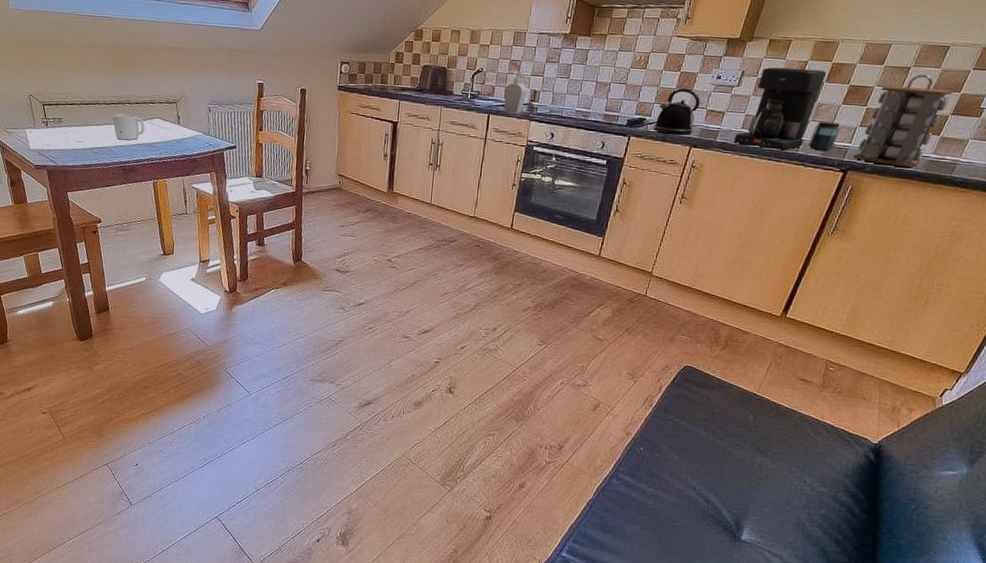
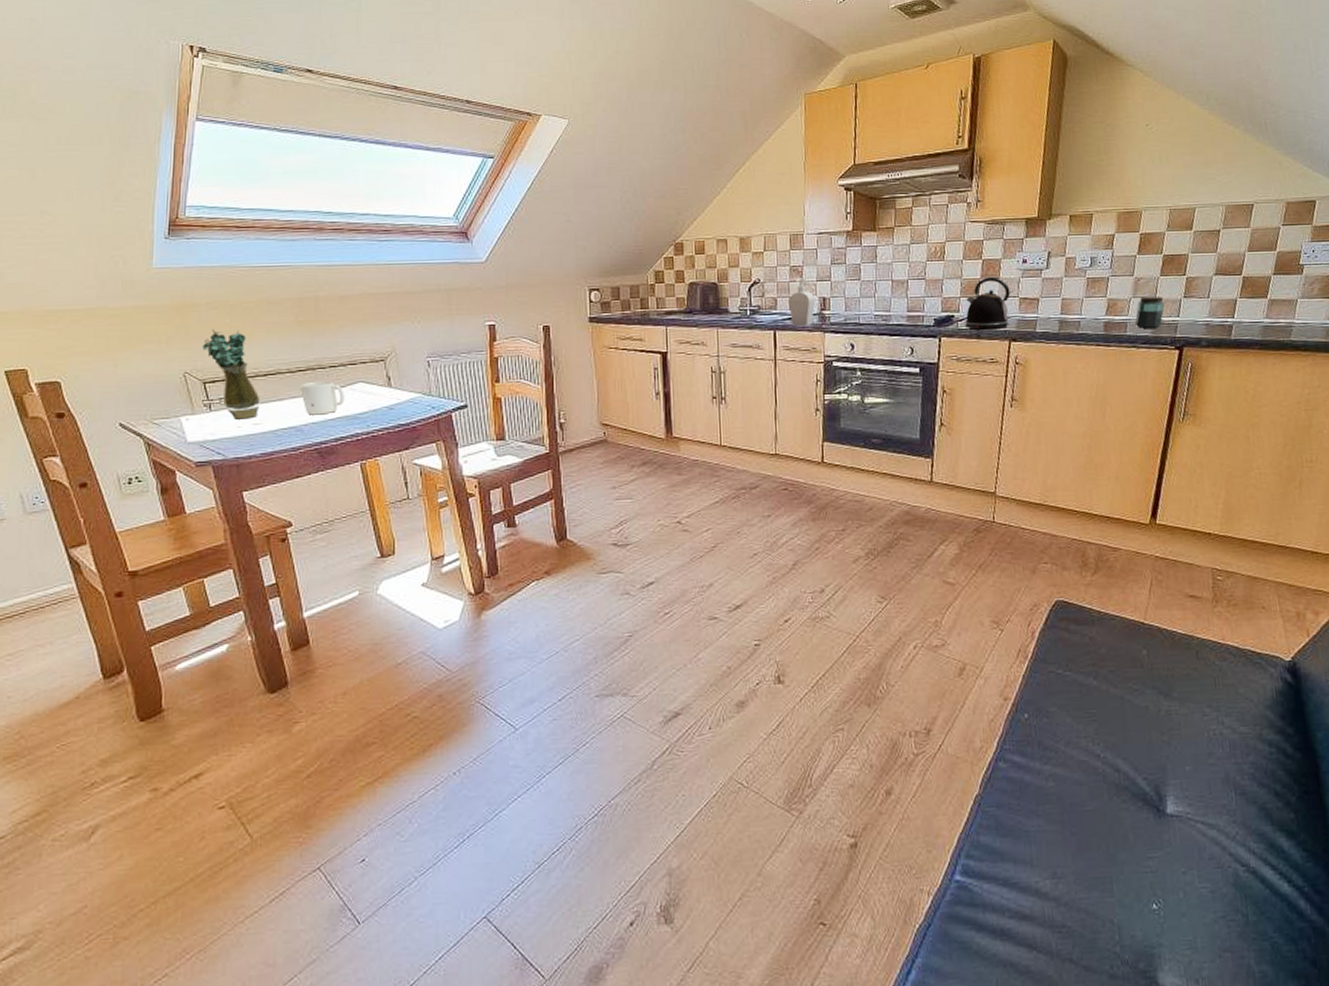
vase: none [43,63,83,137] -> present [203,329,261,420]
coffee maker: present [734,67,827,151] -> none [1055,242,1137,334]
spice rack: present [853,75,954,167] -> none [1185,236,1270,337]

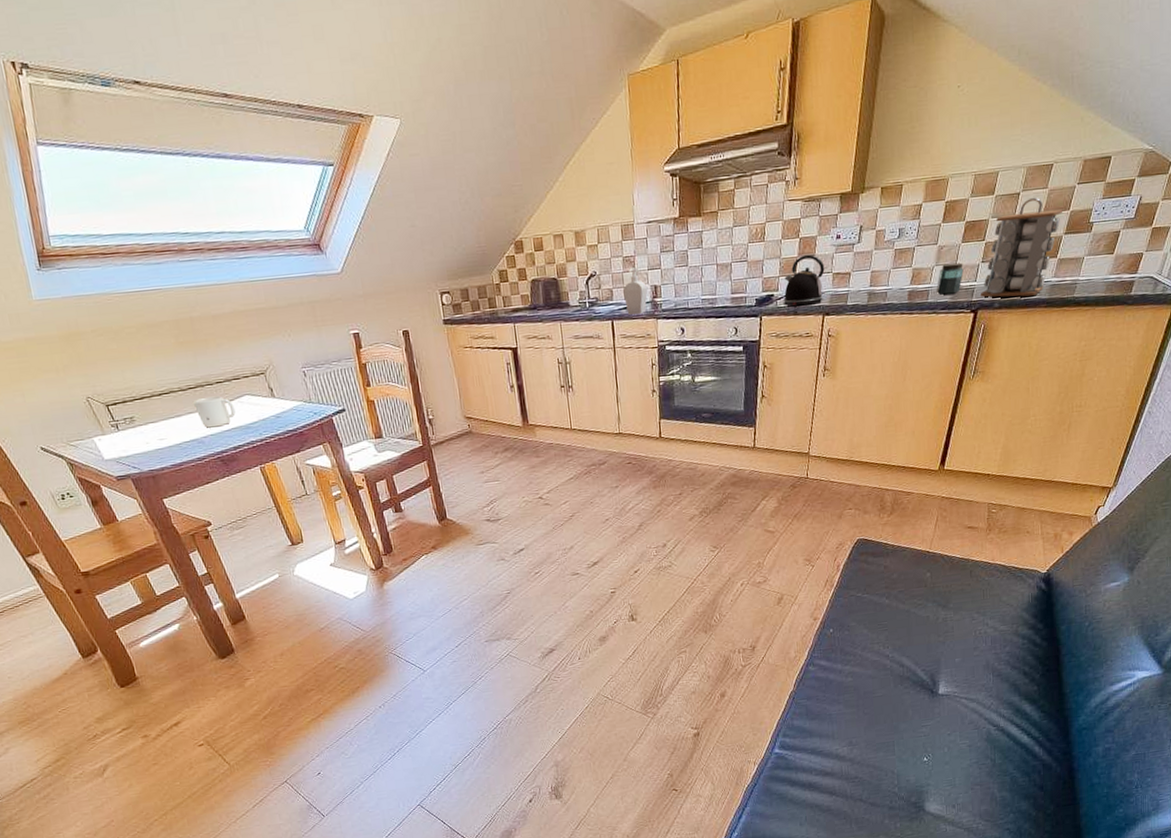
vase: present [203,329,261,420] -> none [97,355,162,437]
spice rack: none [1185,236,1270,337] -> present [981,198,1063,299]

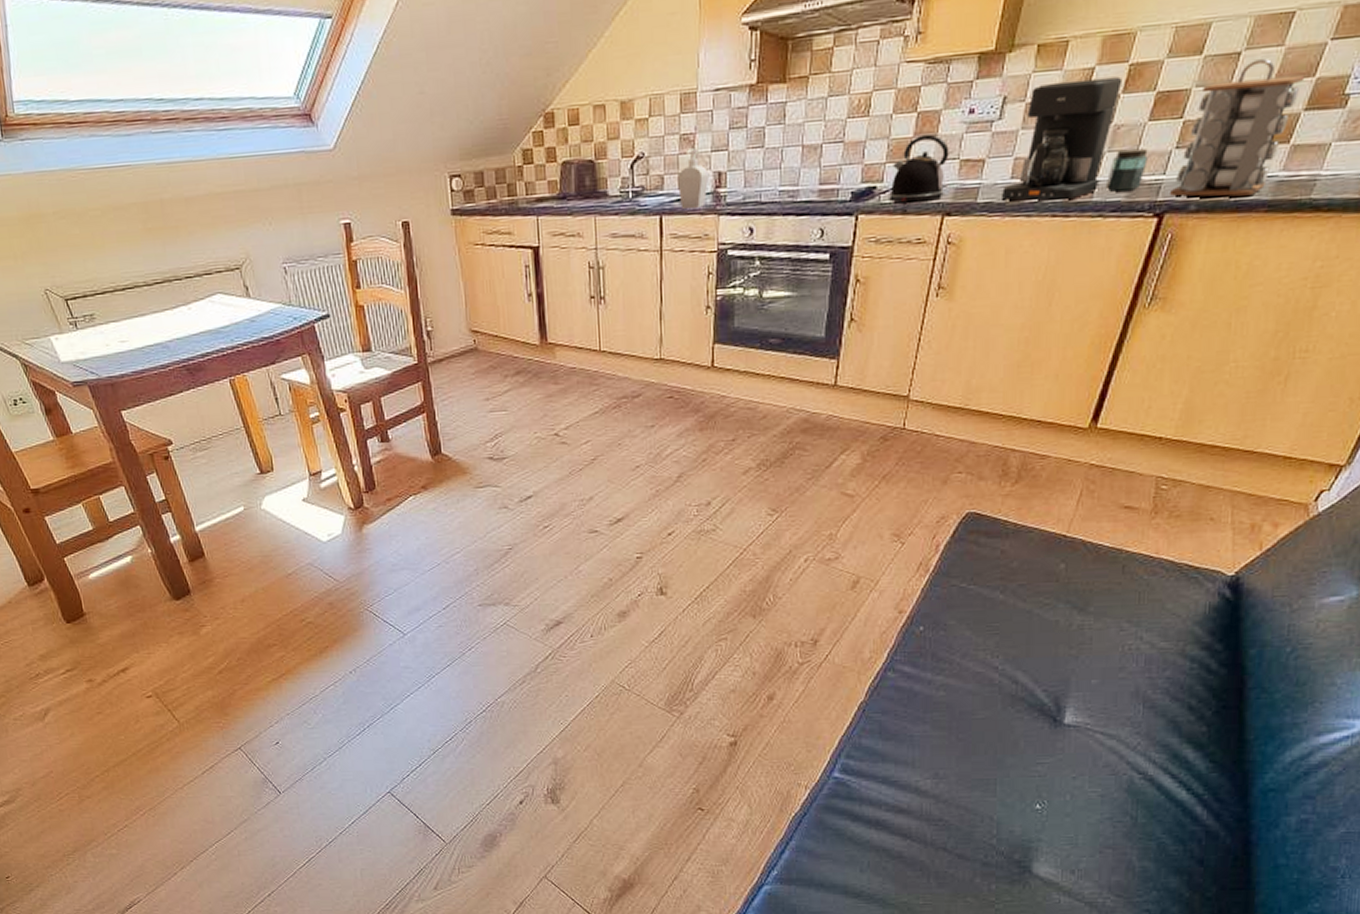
mug: present [192,395,236,428] -> none [158,293,205,331]
coffee maker: none [864,211,942,303] -> present [1002,76,1123,201]

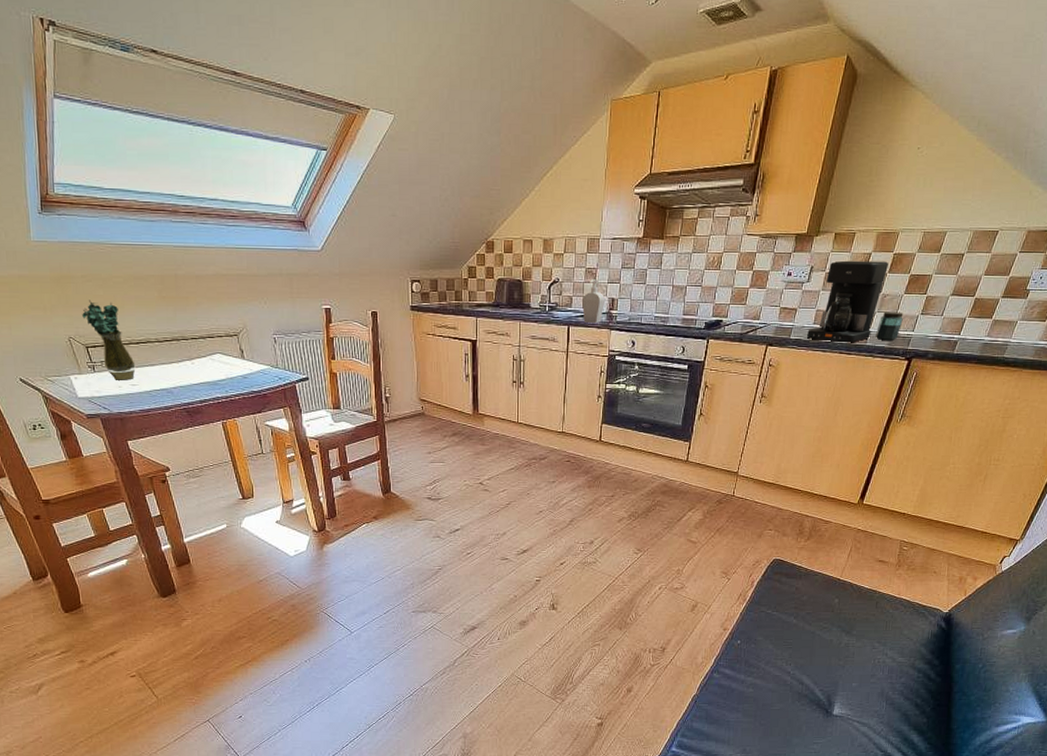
vase: none [57,241,124,338] -> present [82,300,136,380]
kettle: present [889,133,949,203] -> none [731,286,773,334]
spice rack: present [1170,59,1305,199] -> none [916,260,1003,351]

